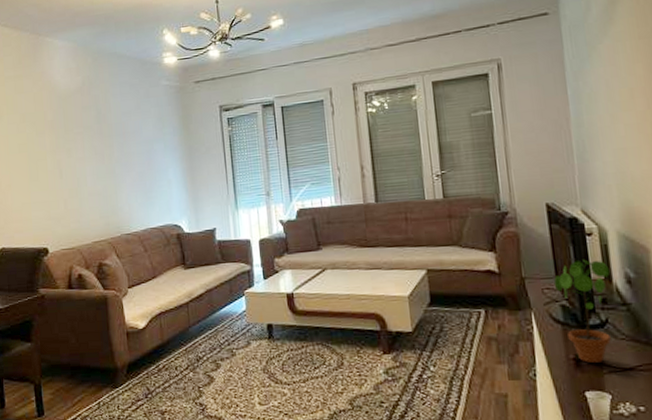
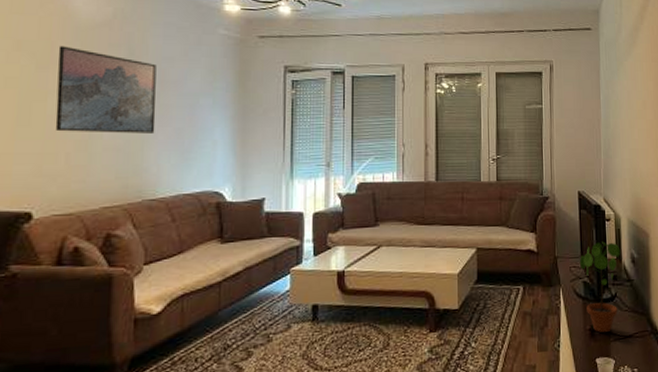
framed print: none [49,113,124,183] -> present [55,45,156,133]

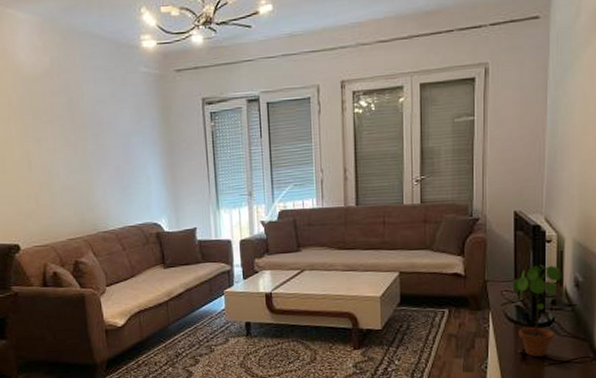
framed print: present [55,45,156,133] -> none [14,98,99,176]

